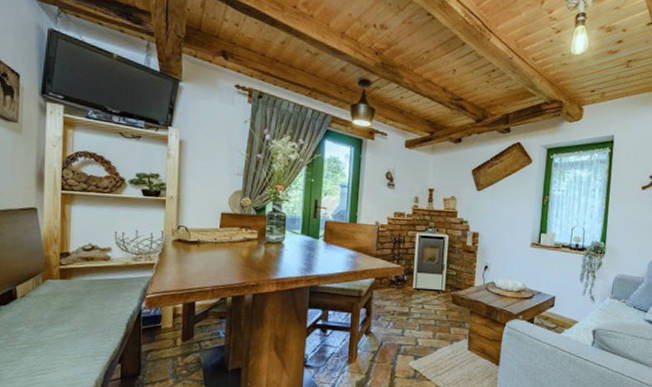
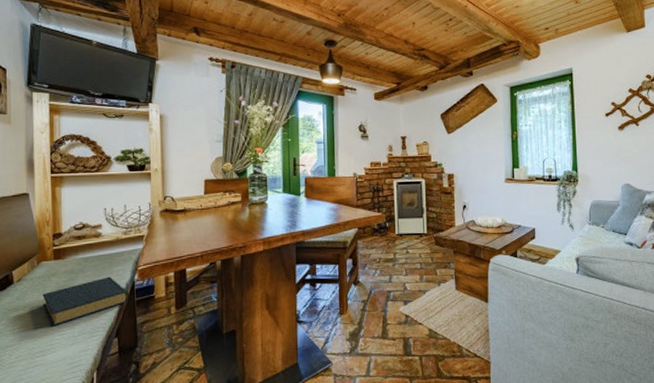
hardback book: none [46,301,135,346] -> present [43,276,128,327]

